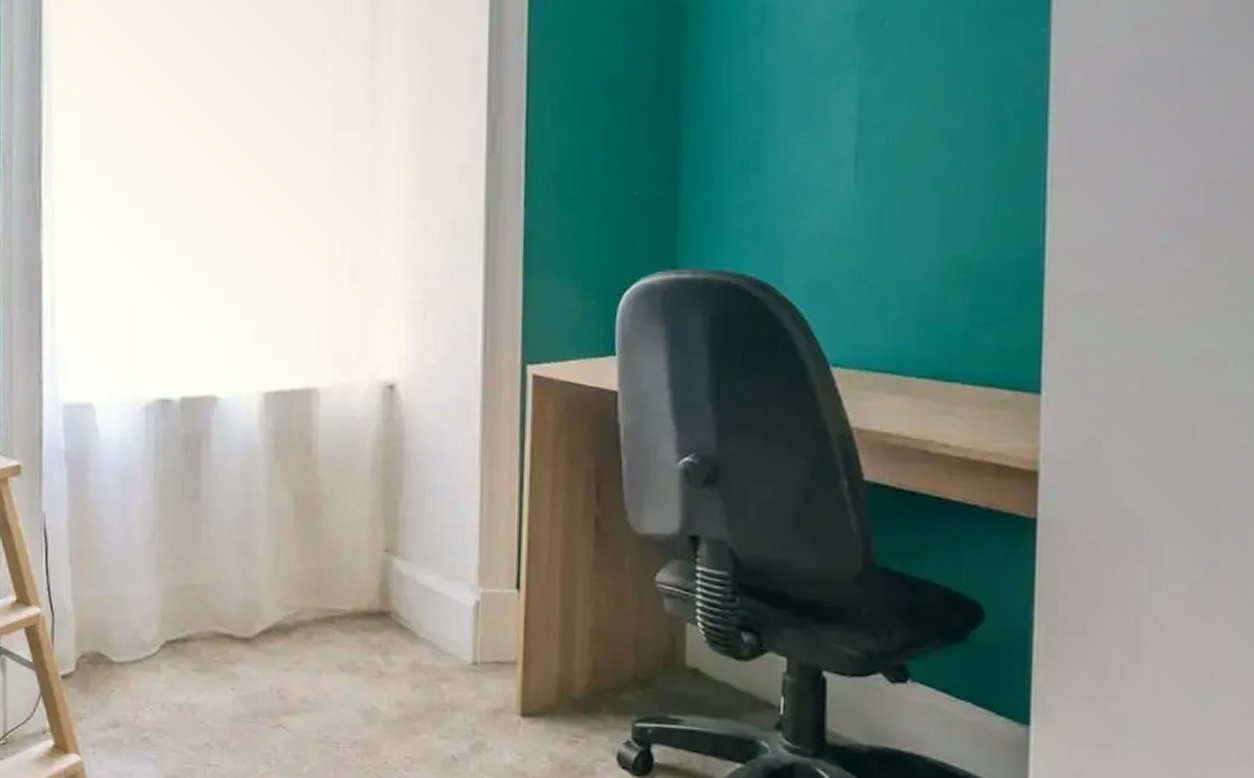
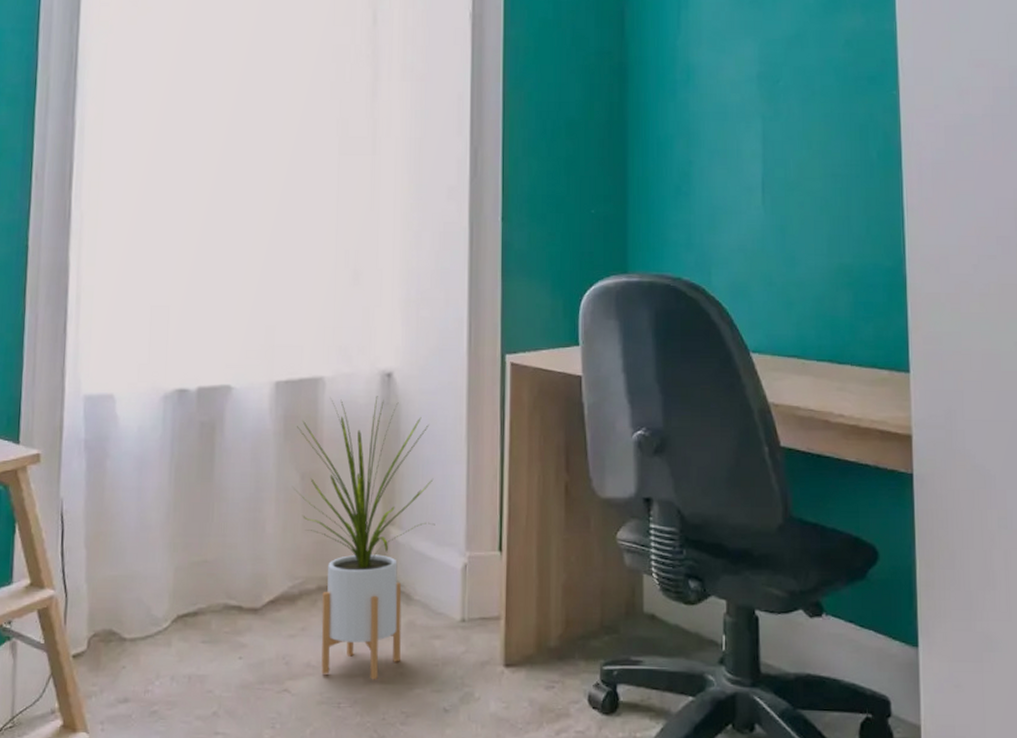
house plant: none [285,410,444,722] -> present [292,396,435,680]

